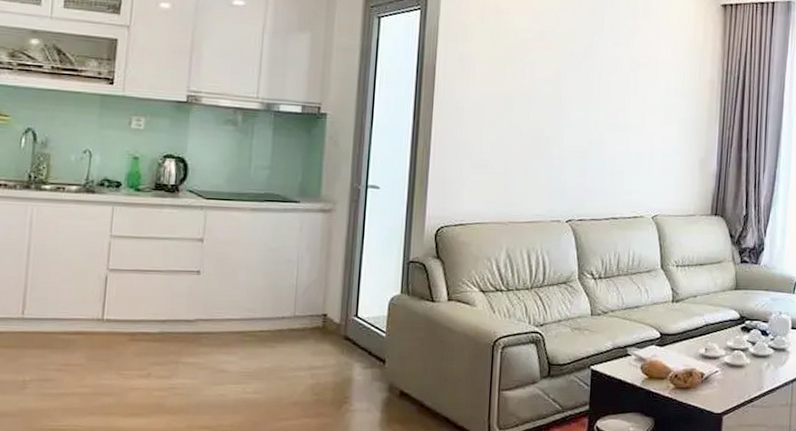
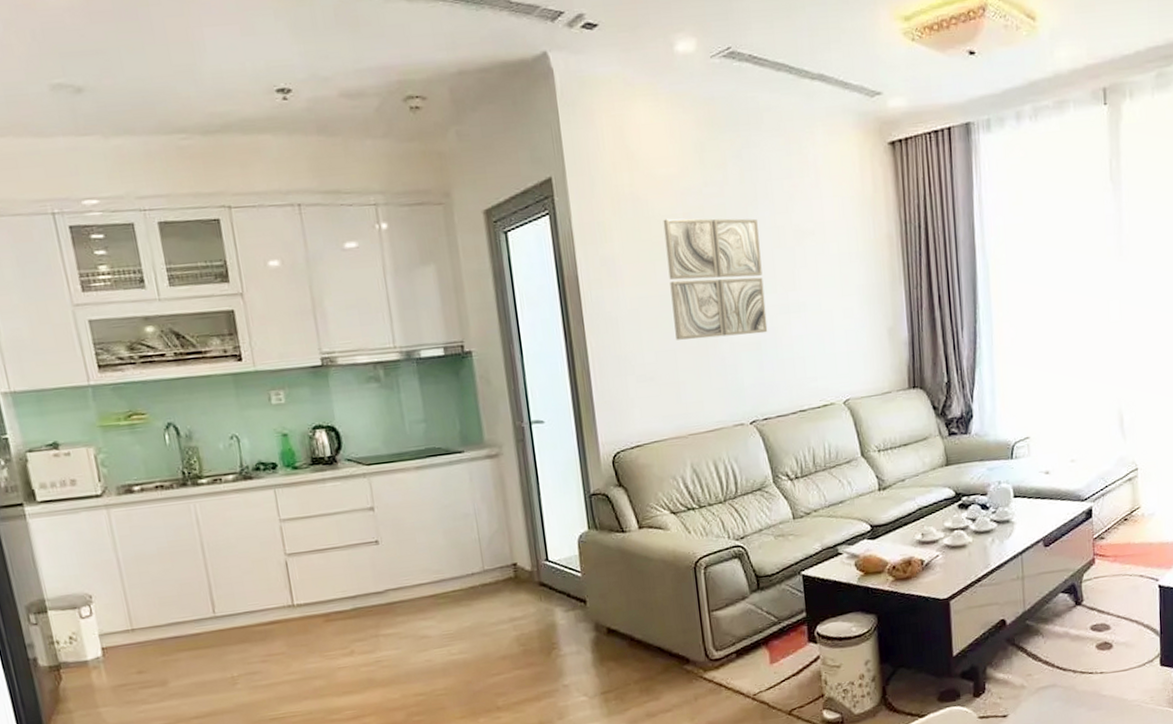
wall art: none [513,32,600,144] -> present [663,218,768,340]

